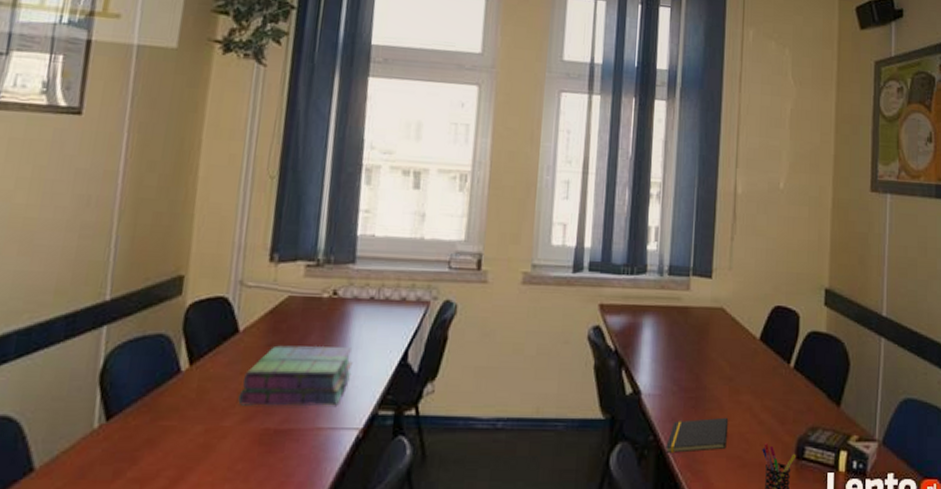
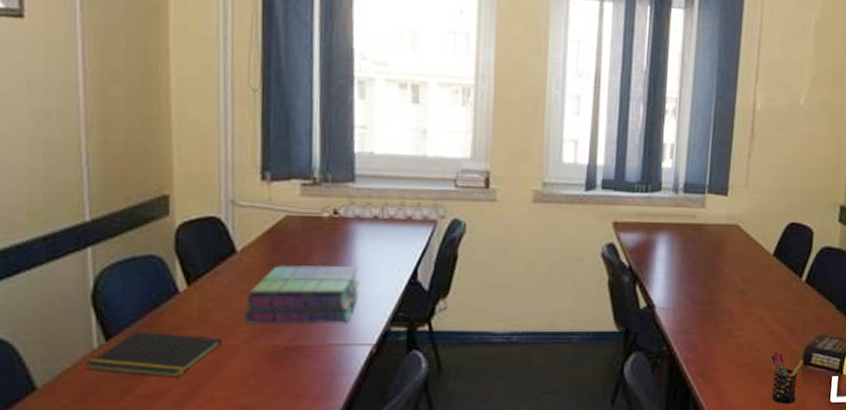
notepad: none [83,410,215,461] -> present [86,331,221,378]
notepad: present [666,417,729,453] -> none [678,328,740,361]

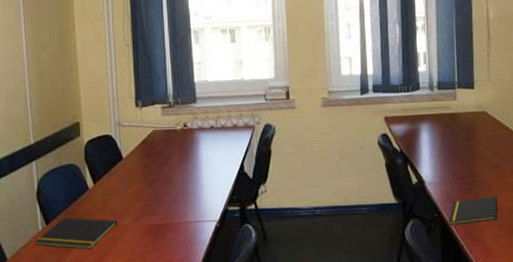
stack of books: present [243,265,361,325] -> none [130,163,206,209]
notepad: none [678,328,740,361] -> present [448,196,498,225]

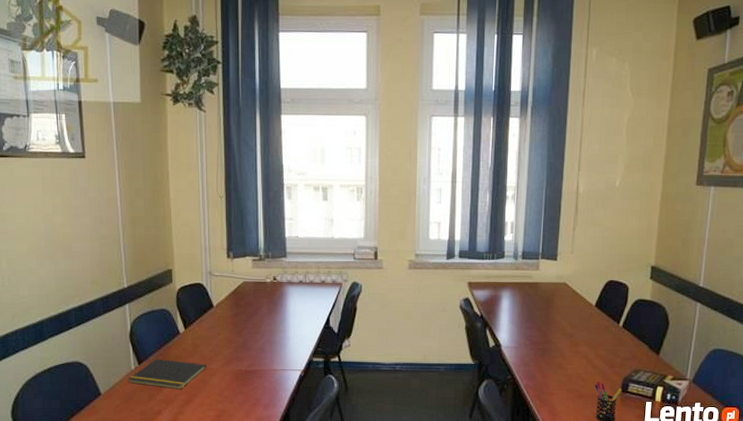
notepad: present [448,196,498,225] -> none [520,362,569,387]

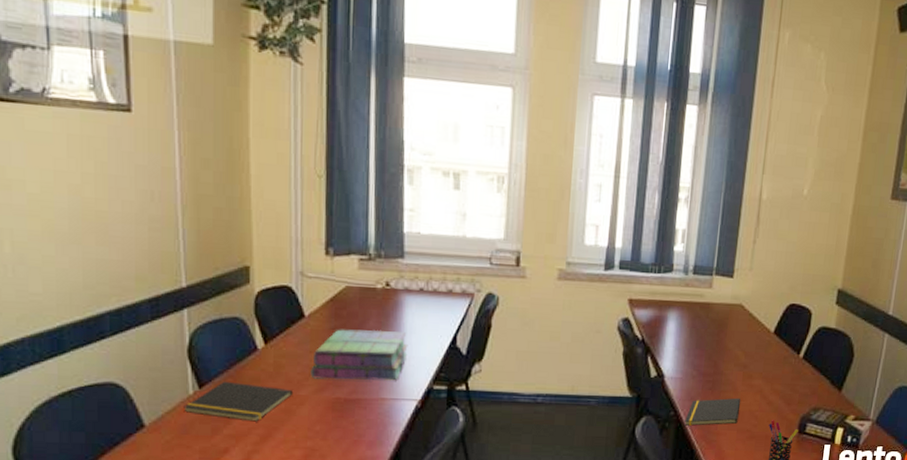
stack of books: none [219,315,292,356] -> present [310,329,408,381]
notepad: none [520,362,569,387] -> present [684,398,741,426]

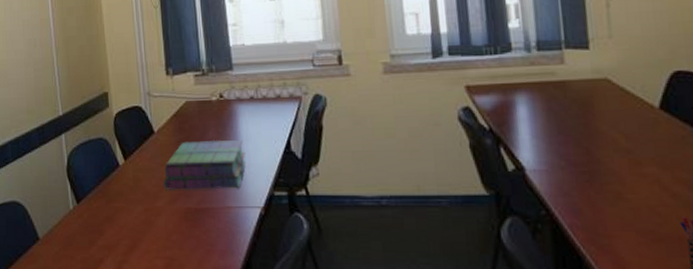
notepad: present [183,381,292,422] -> none [66,196,150,233]
notepad: present [684,398,741,426] -> none [561,190,634,227]

